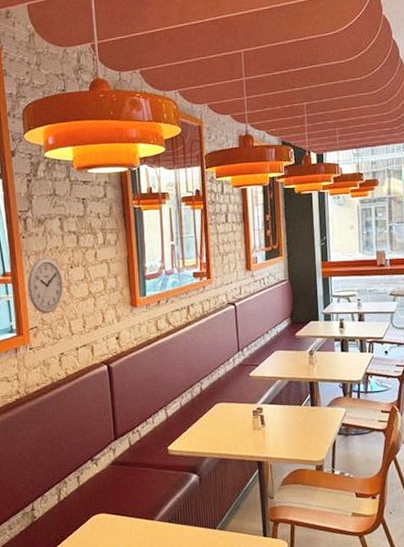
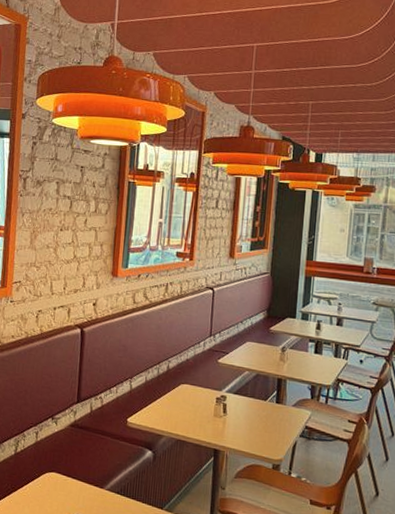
wall clock: present [27,257,63,314] -> none [17,216,52,271]

